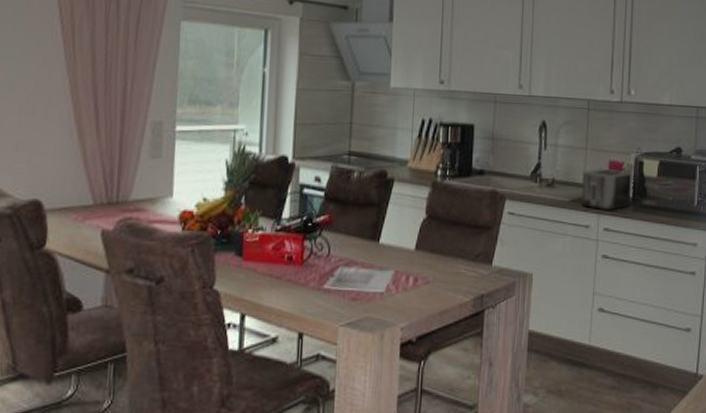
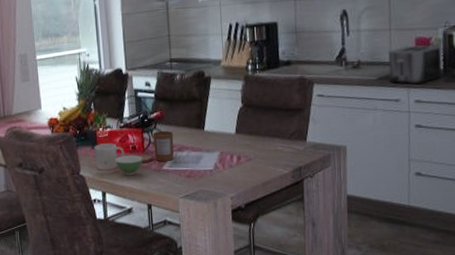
mug: none [236,250,278,287] -> present [93,143,125,171]
bowl: none [262,267,301,293] -> present [114,154,144,175]
candle: none [295,239,342,279] -> present [139,130,174,163]

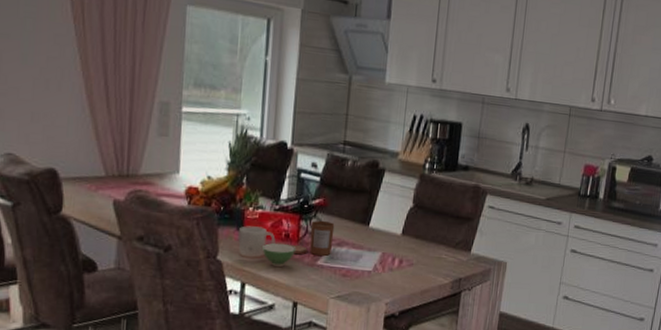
toaster: present [388,45,442,84] -> none [556,171,605,211]

